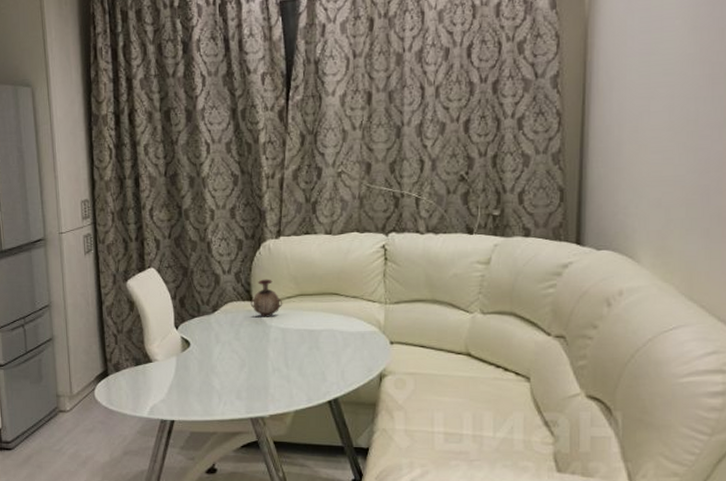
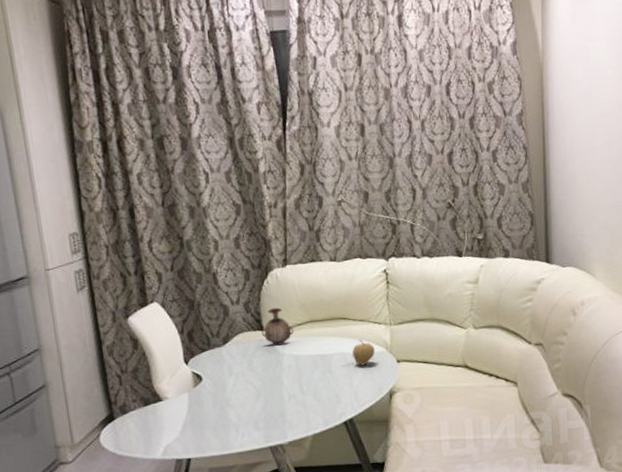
fruit: none [342,317,367,345] -> present [352,339,375,366]

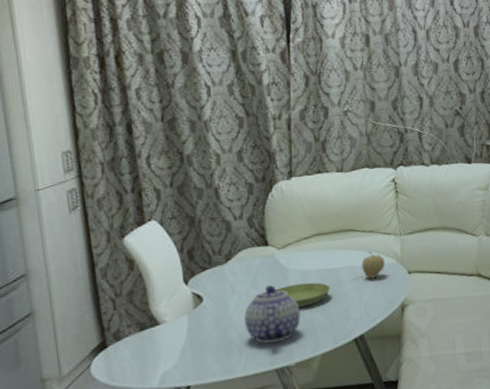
teapot: none [241,368,294,423] -> present [244,285,301,344]
vase: present [261,307,294,346] -> none [266,221,300,261]
saucer: none [270,367,322,391] -> present [276,282,331,308]

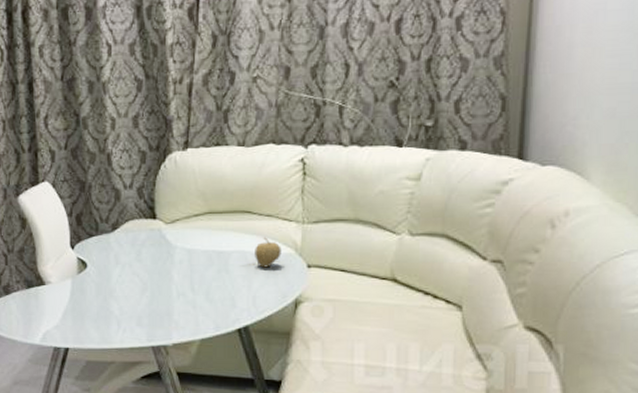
teapot: present [244,285,301,344] -> none [126,261,183,320]
saucer: present [276,282,331,308] -> none [159,263,217,288]

